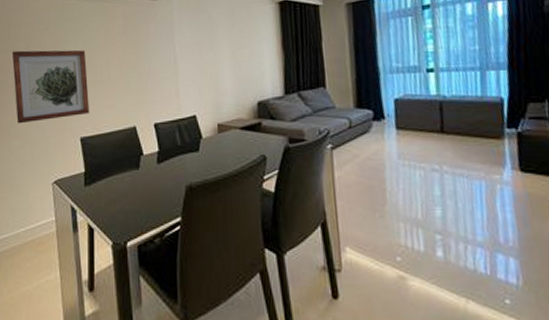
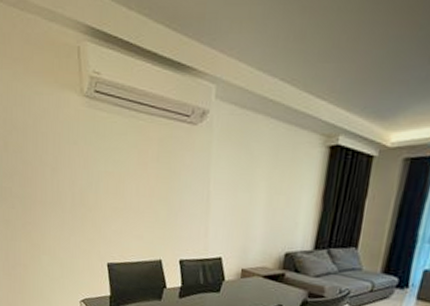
wall art: present [12,50,90,124] -> none [40,163,118,242]

